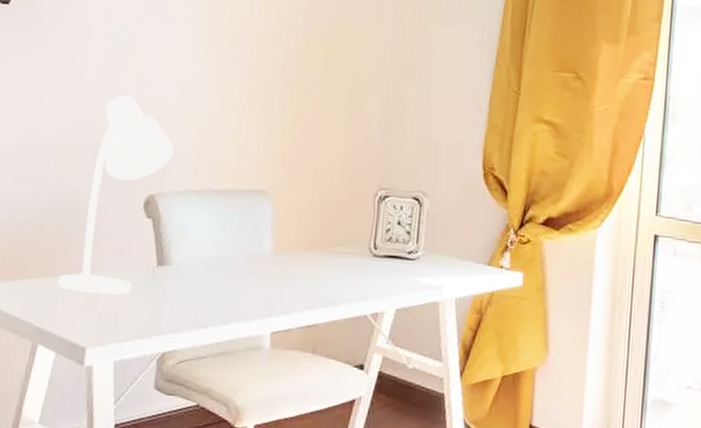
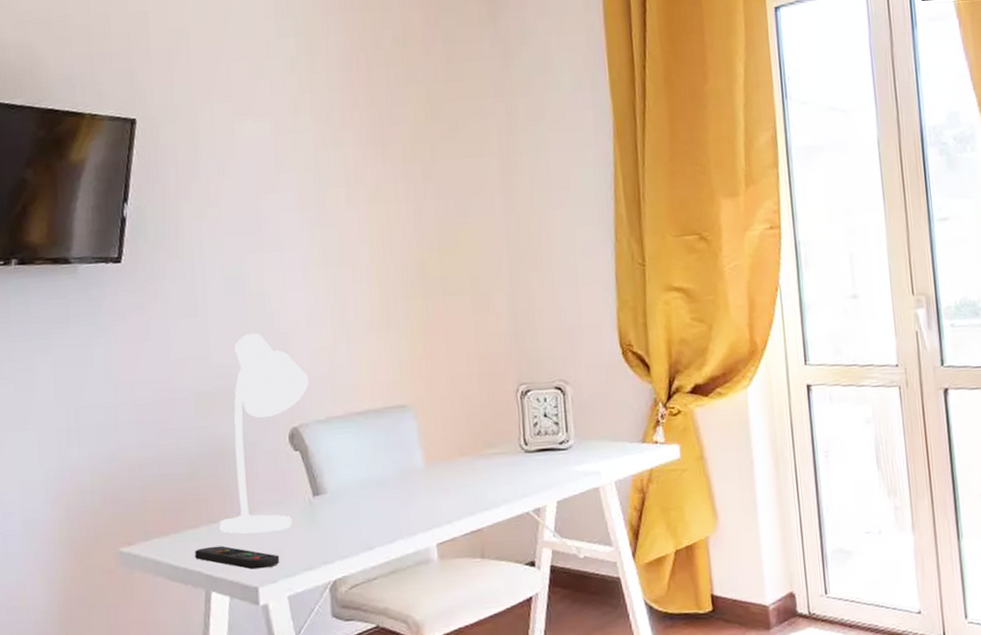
remote control: none [28,299,113,330] -> present [195,545,280,570]

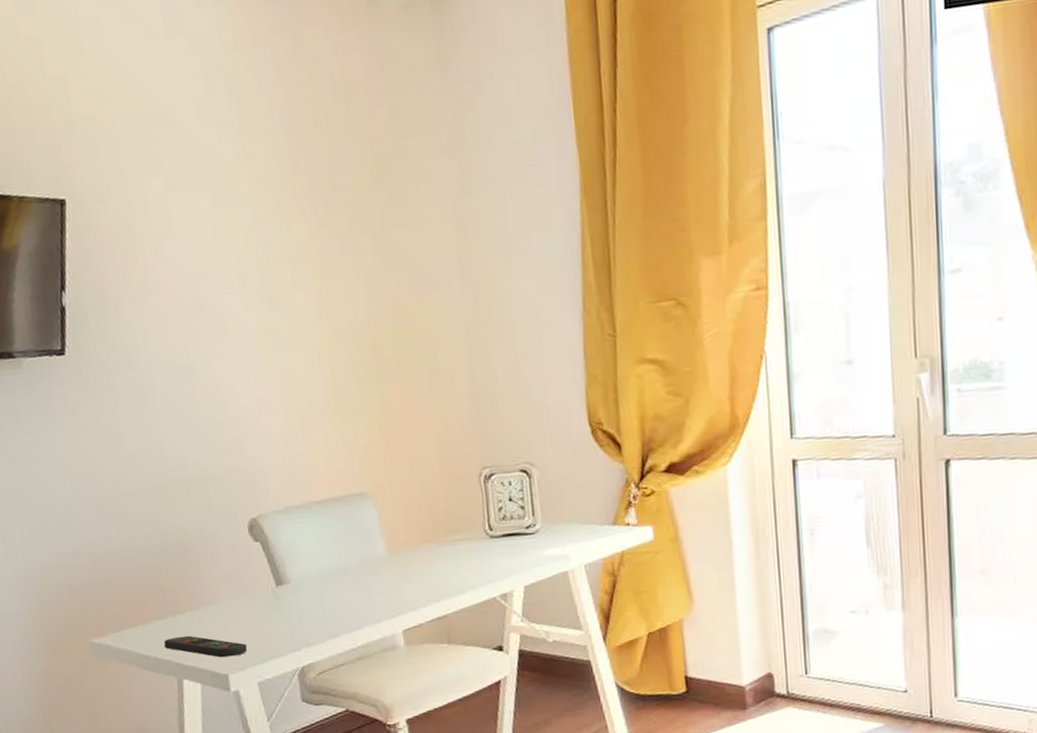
desk lamp: present [219,333,309,534] -> none [186,423,265,624]

